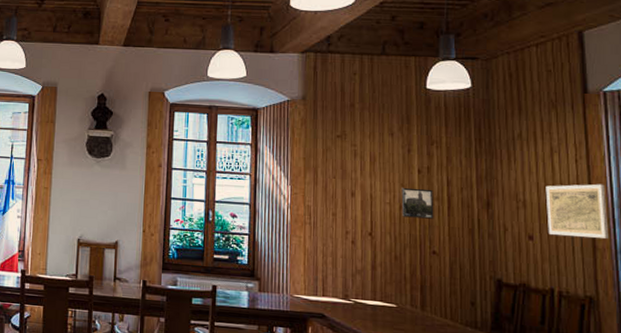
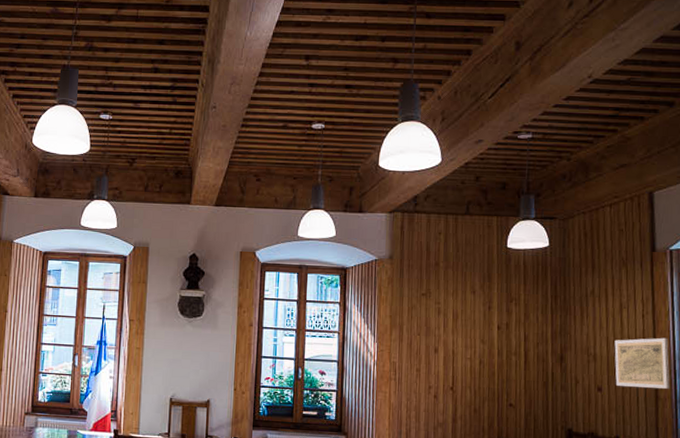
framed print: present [401,188,434,219] -> none [481,343,512,373]

